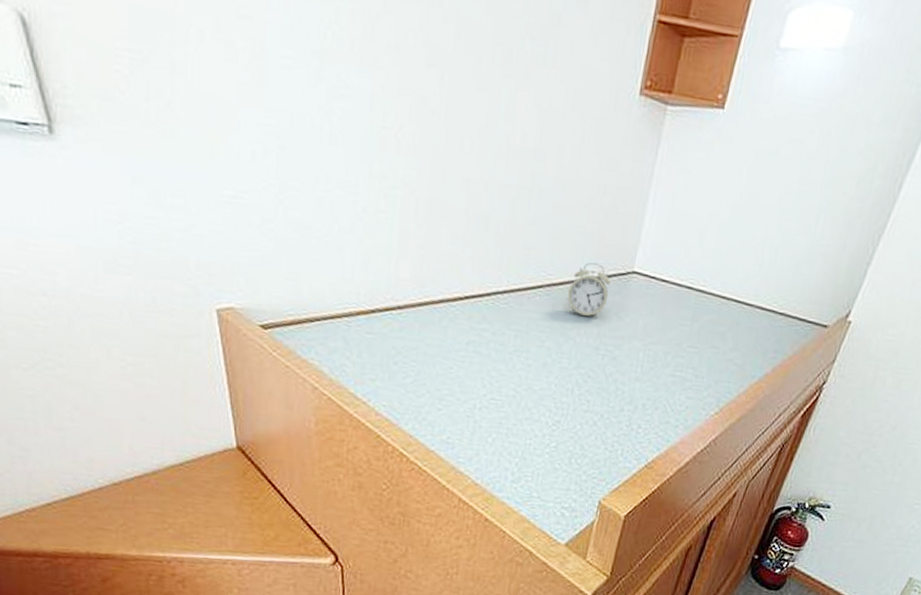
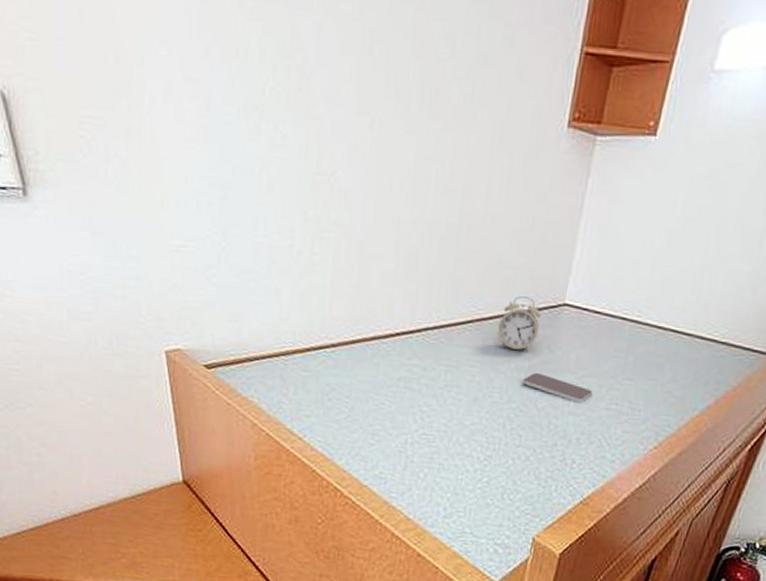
smartphone: none [591,338,659,370] -> present [522,372,593,403]

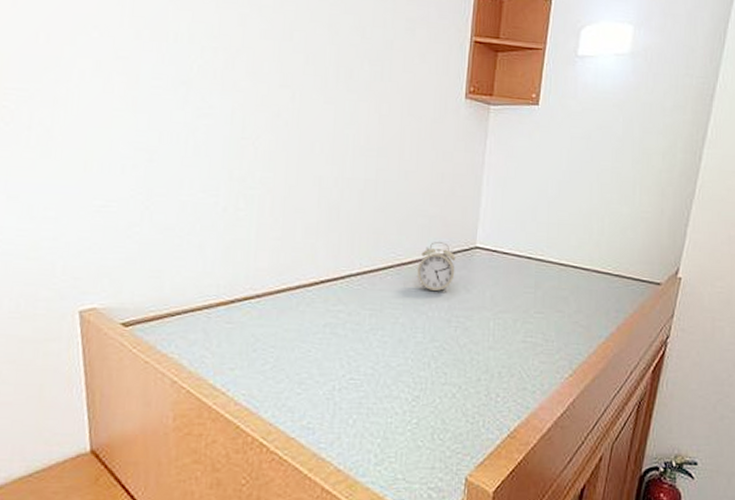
smartphone: present [522,372,593,403] -> none [443,311,509,338]

